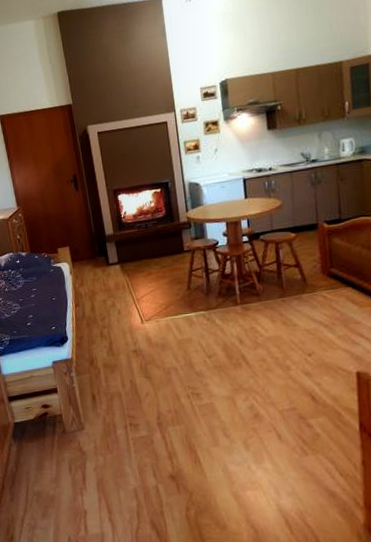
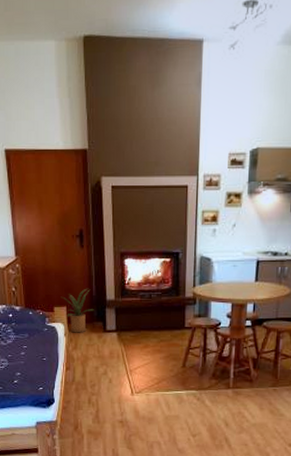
house plant: none [63,226,95,270] -> present [61,288,94,333]

